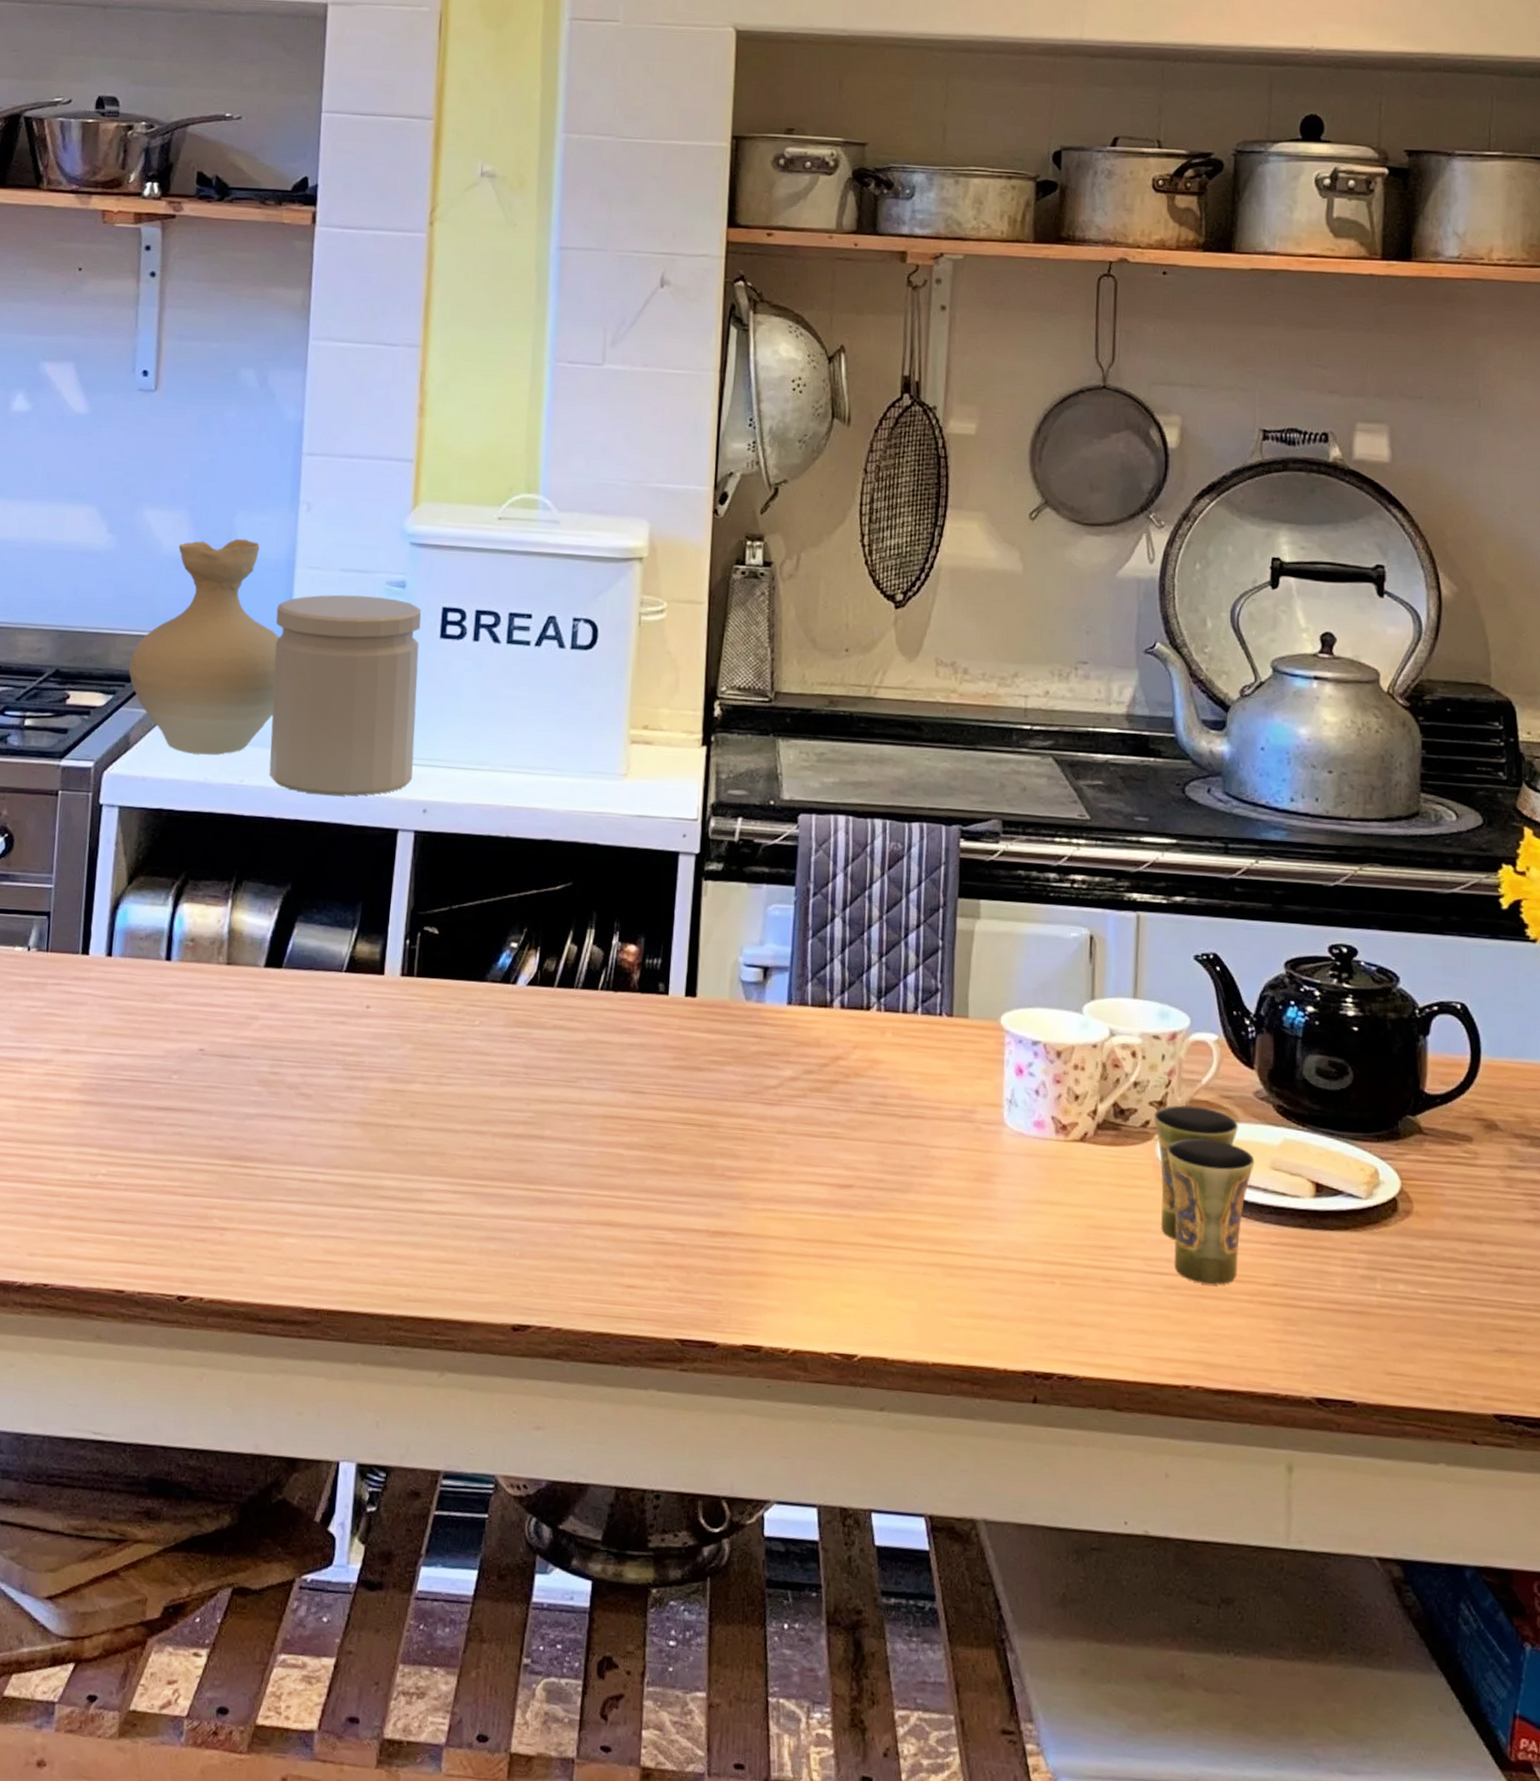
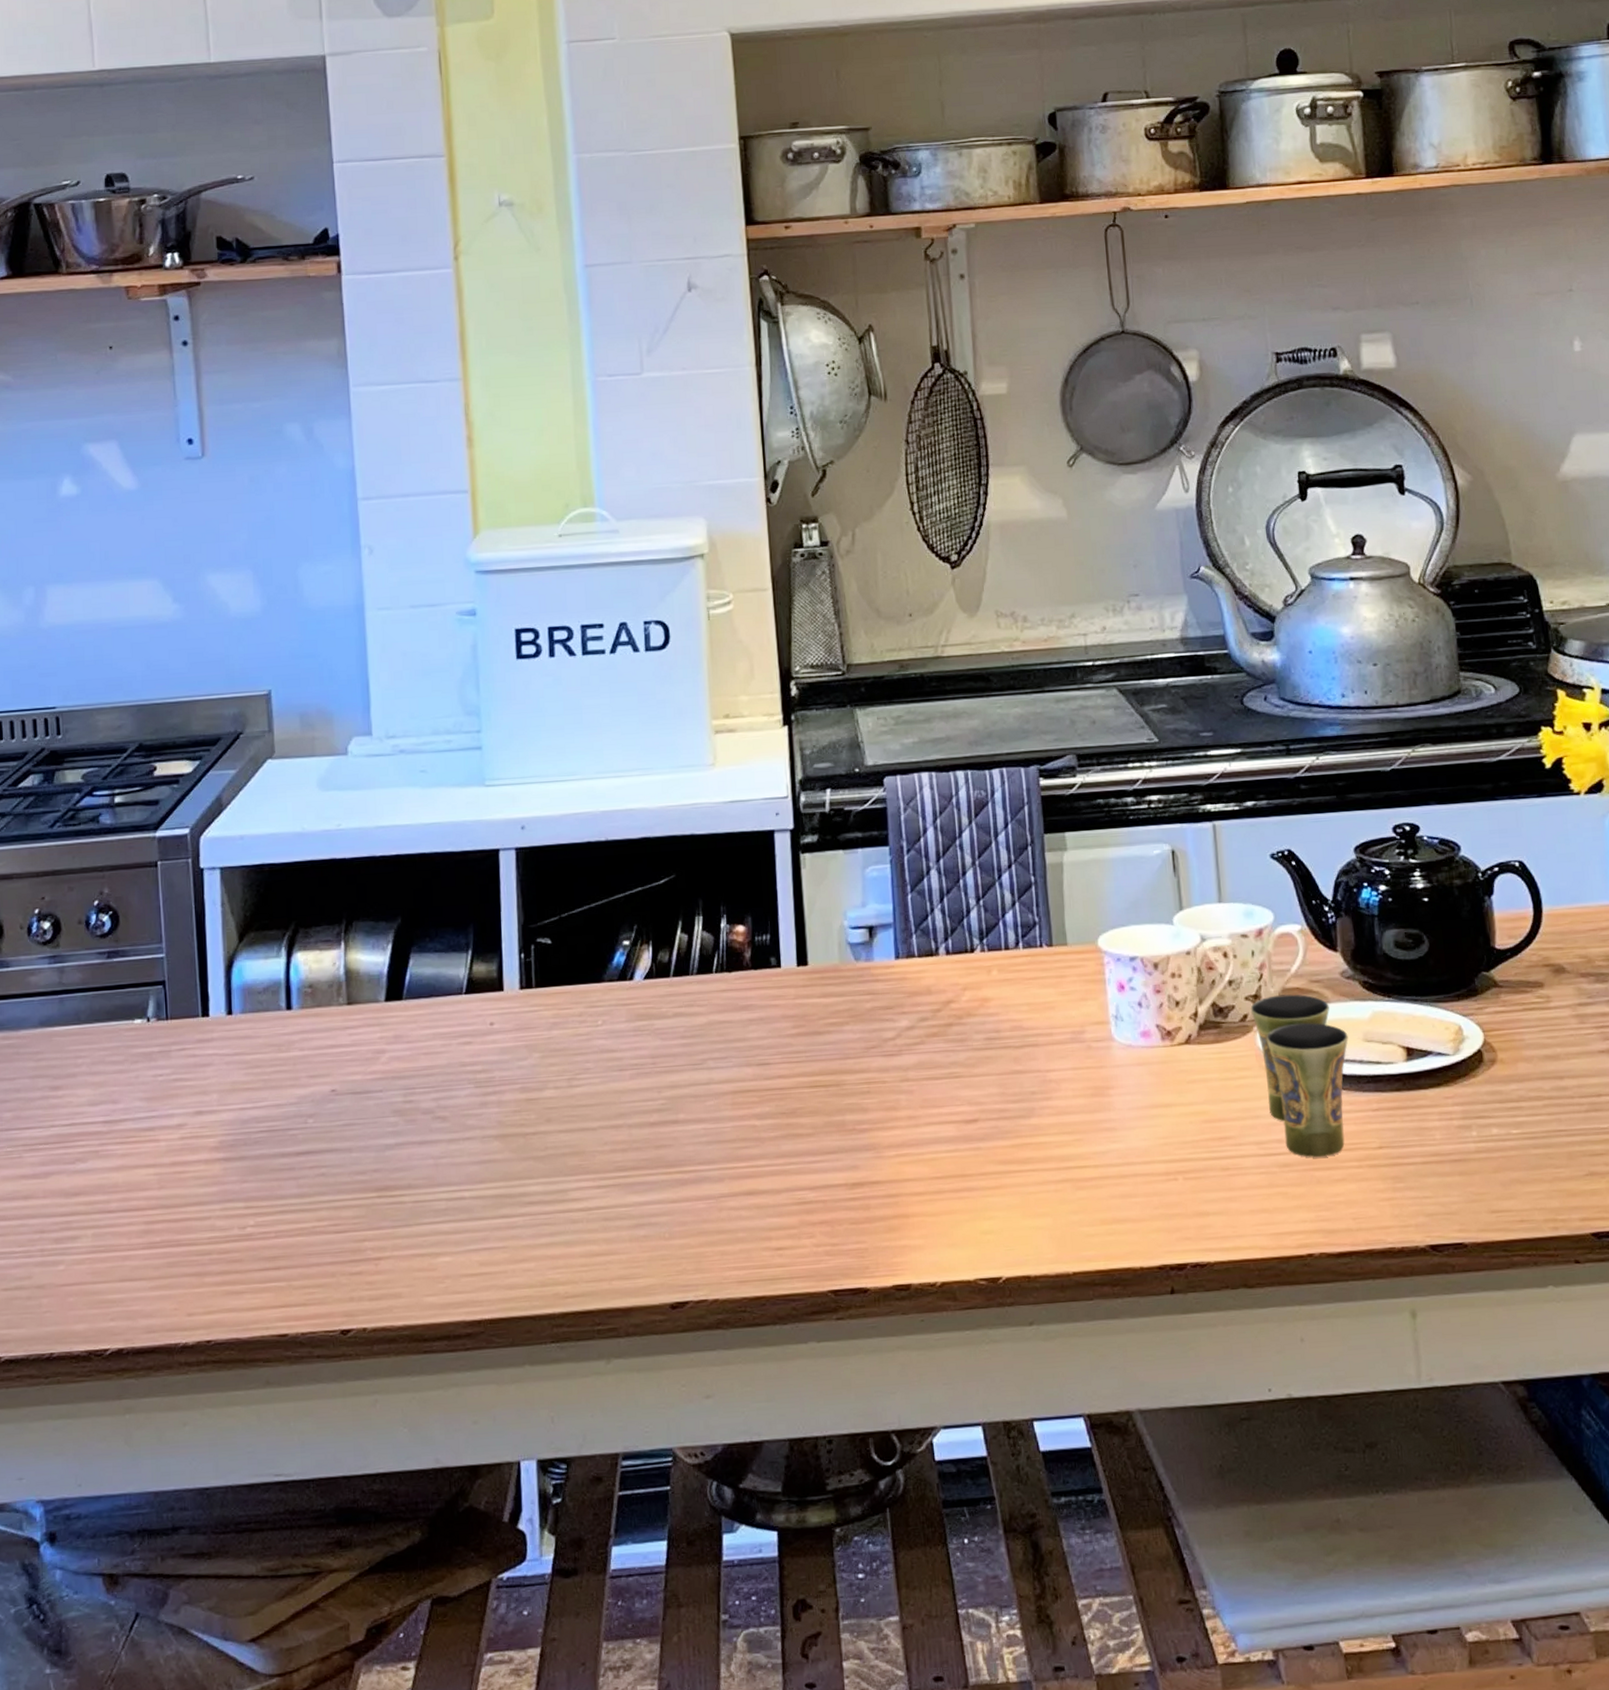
ceramic jug: present [129,538,279,755] -> none [212,590,362,807]
jar: present [269,594,422,796] -> none [352,627,506,828]

